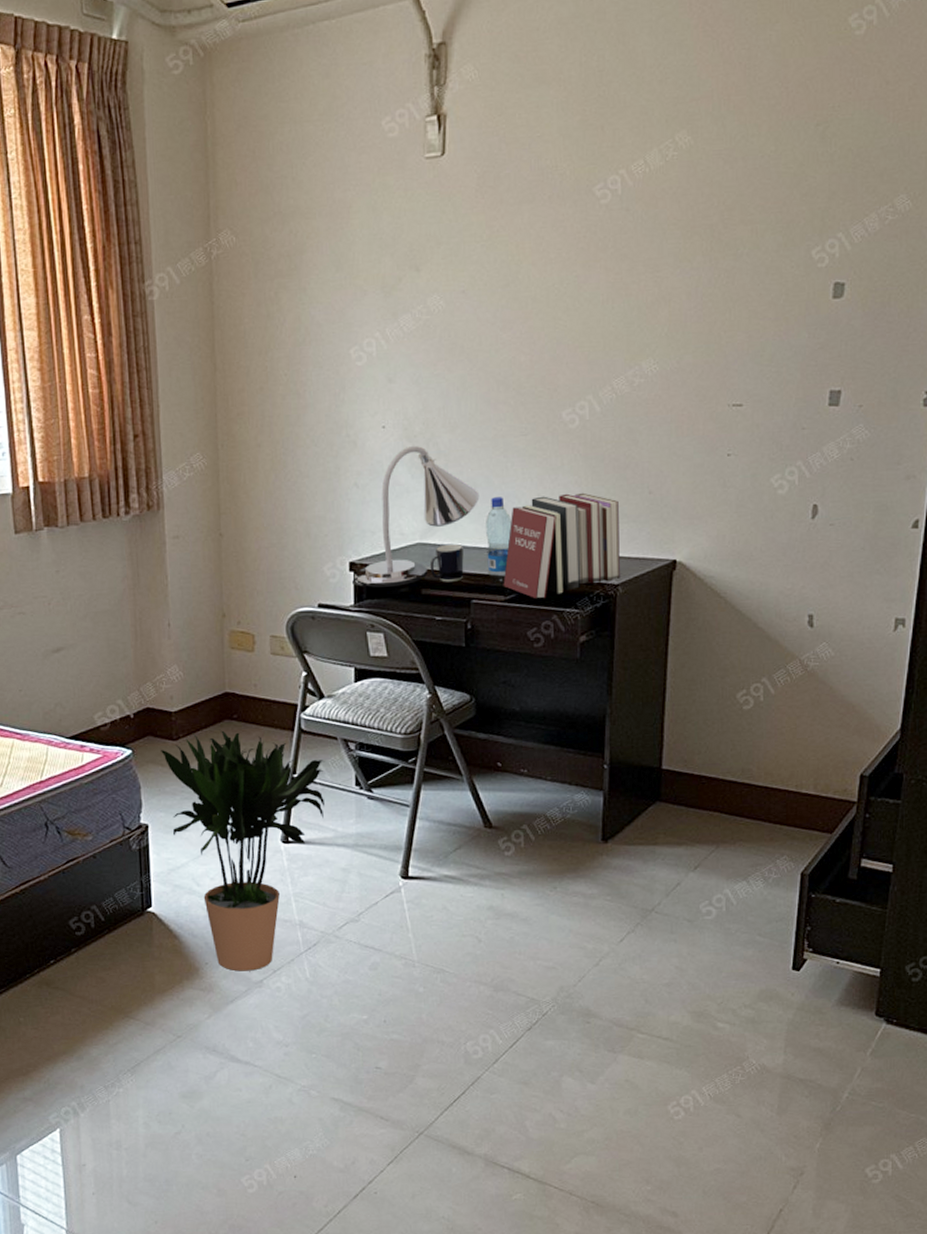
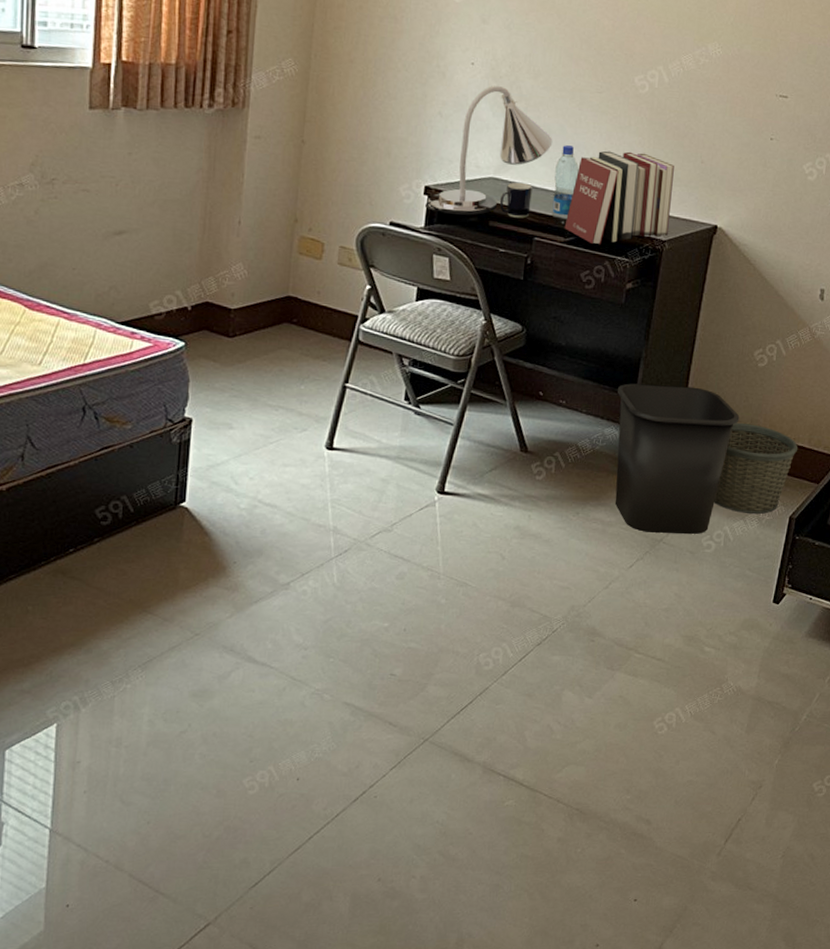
potted plant: present [161,730,325,971] -> none [215,332,378,573]
waste bin: none [583,740,728,902] -> present [615,383,740,534]
basket: none [708,773,803,873] -> present [714,422,798,514]

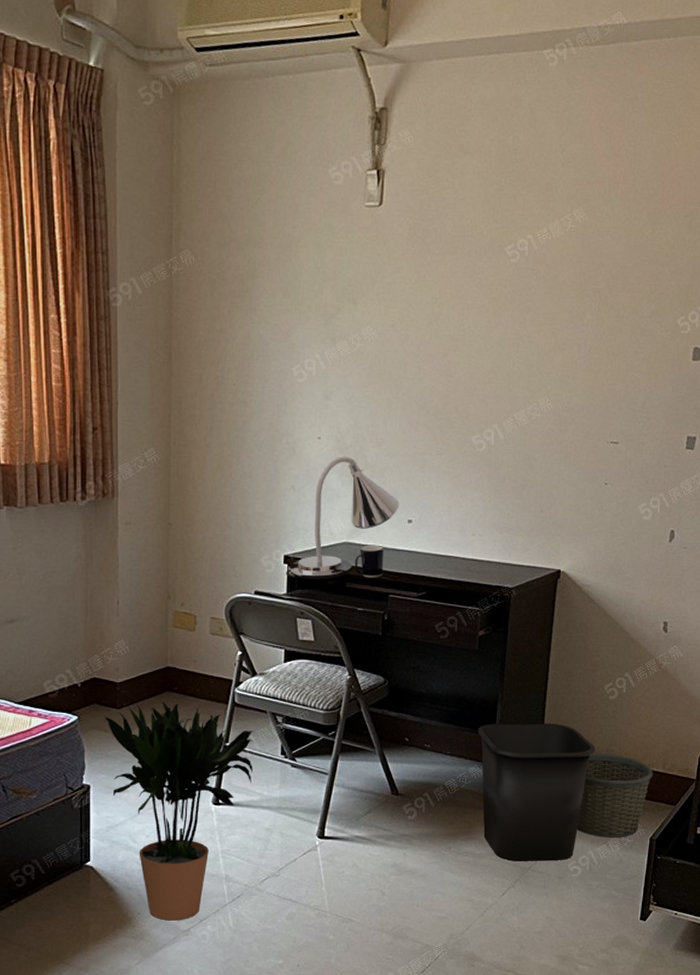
potted plant: none [215,332,378,573] -> present [105,701,255,921]
bottle: present [552,145,579,226] -> none [404,506,426,582]
books: present [564,151,674,245] -> none [416,507,515,597]

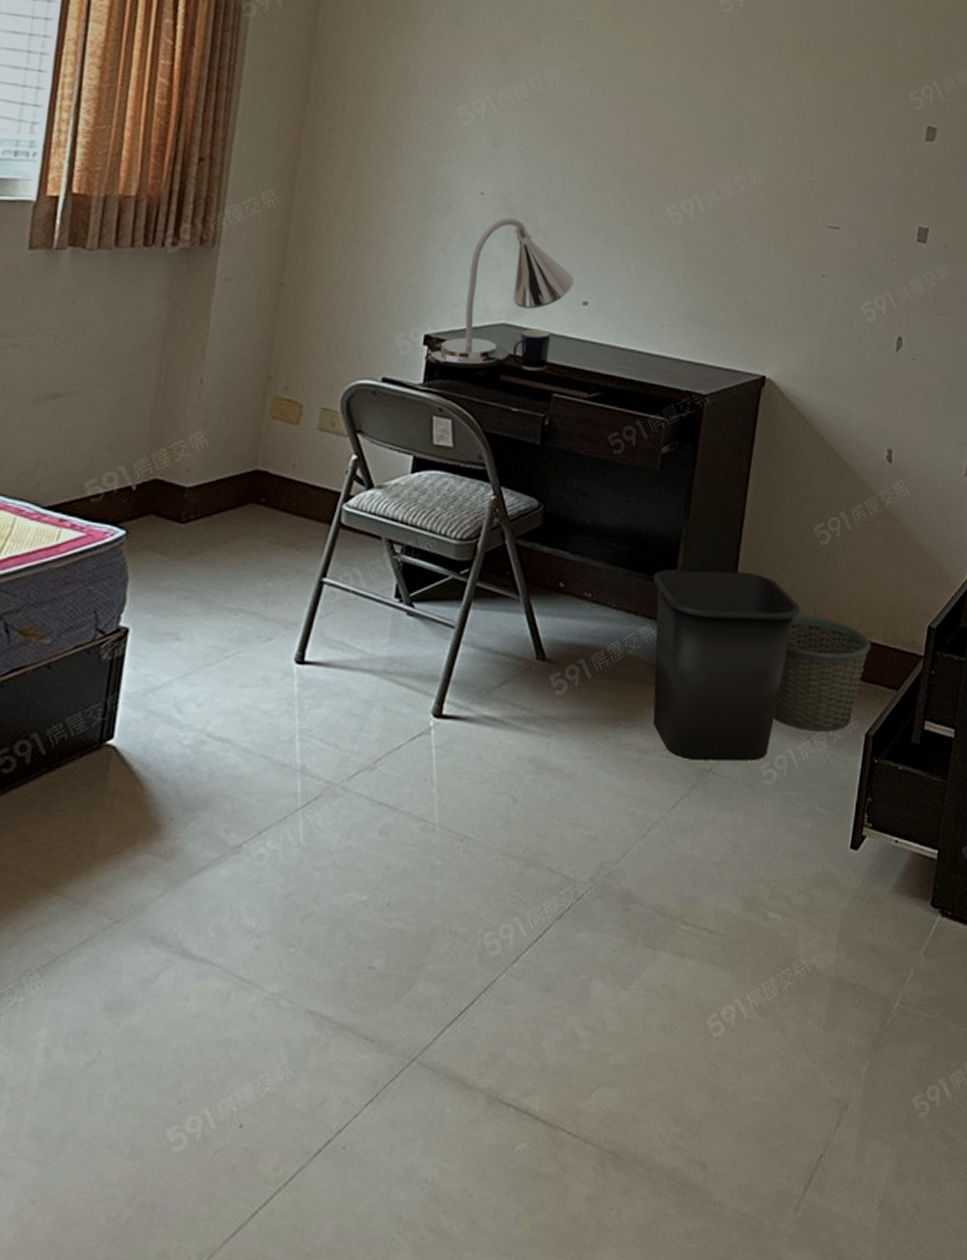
potted plant: present [105,701,255,921] -> none [160,516,363,831]

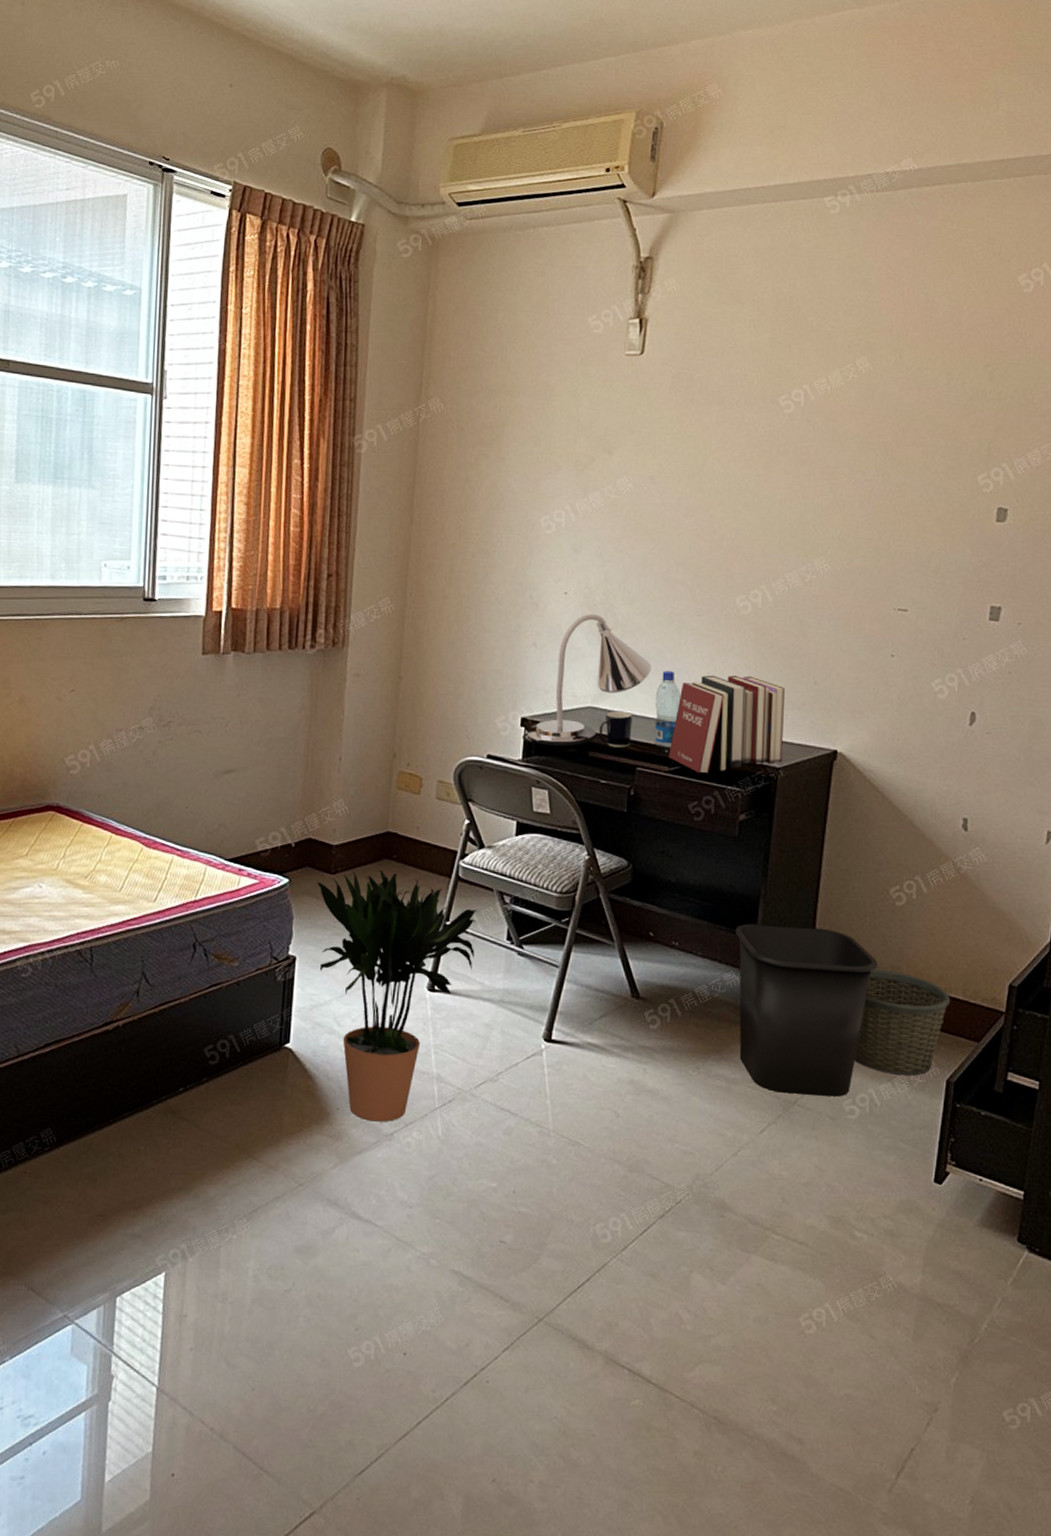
potted plant: none [160,516,363,831] -> present [317,868,479,1122]
bottle: none [573,285,605,379] -> present [654,671,681,755]
books: none [588,291,714,402] -> present [668,675,785,774]

